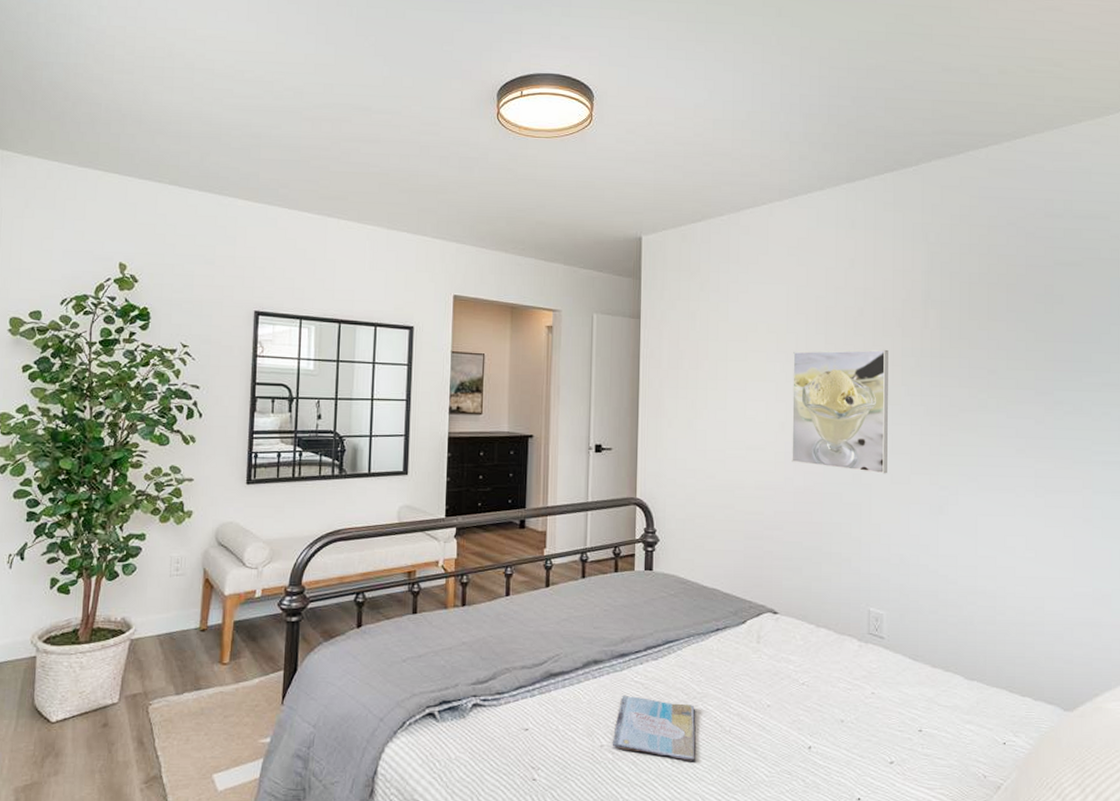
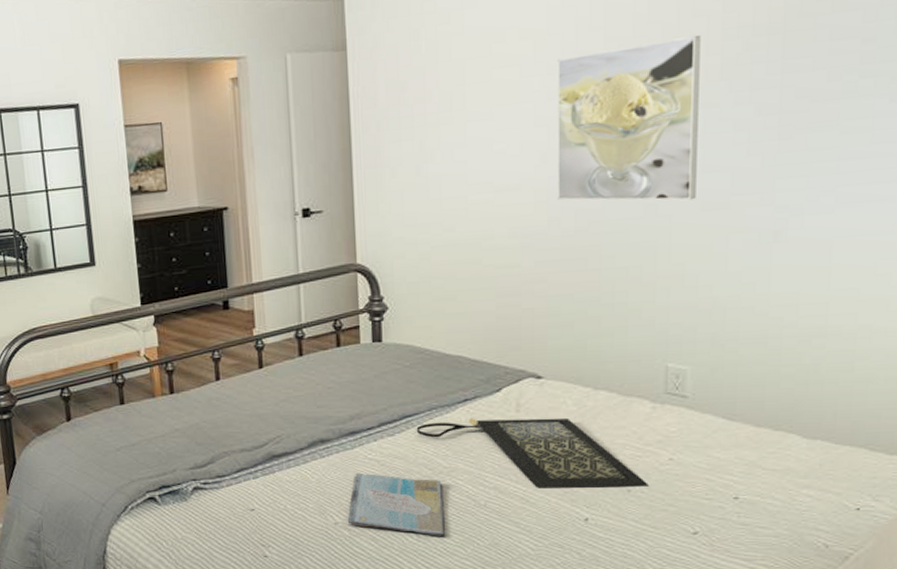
clutch bag: none [676,647,858,719] -> present [416,418,650,489]

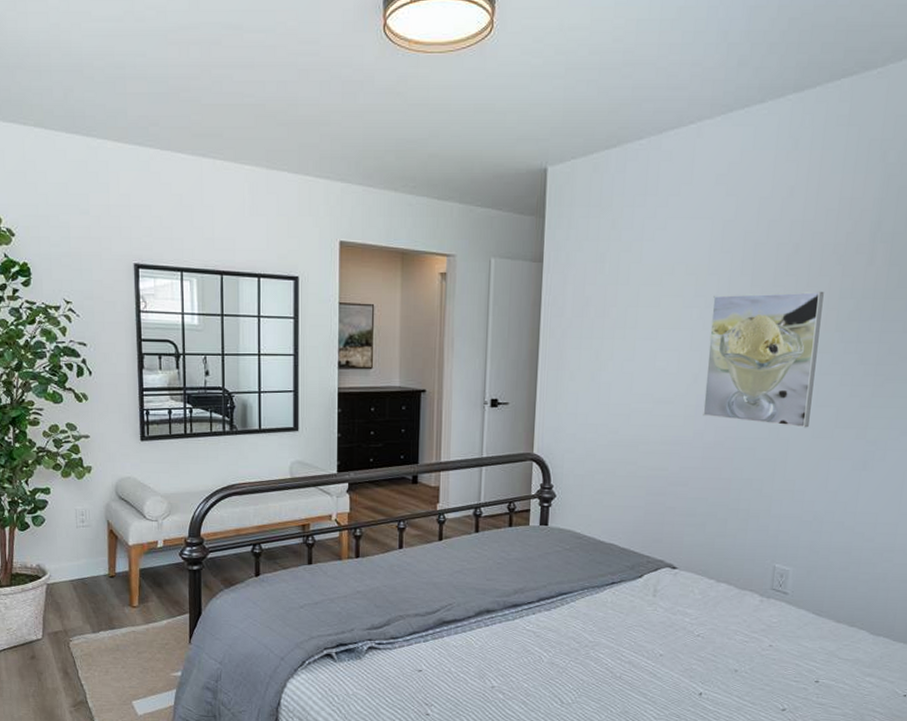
book: present [347,473,445,536] -> none [503,643,586,703]
clutch bag: present [416,418,650,489] -> none [569,599,753,669]

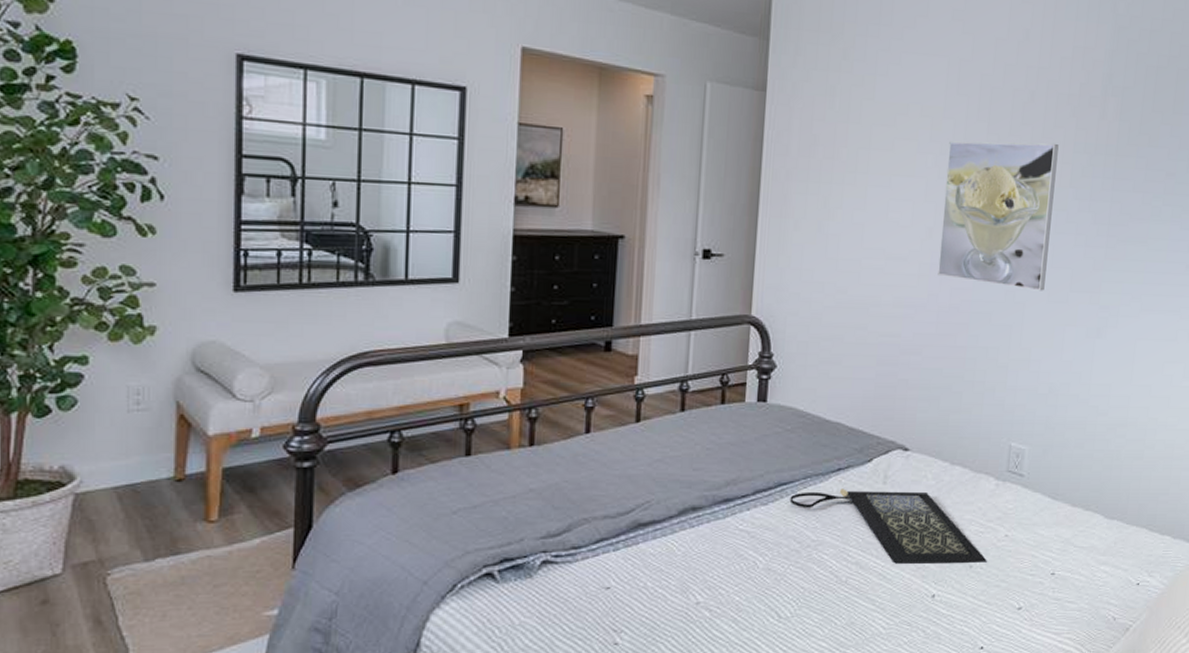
clutch bag: none [569,599,753,669] -> present [789,488,988,565]

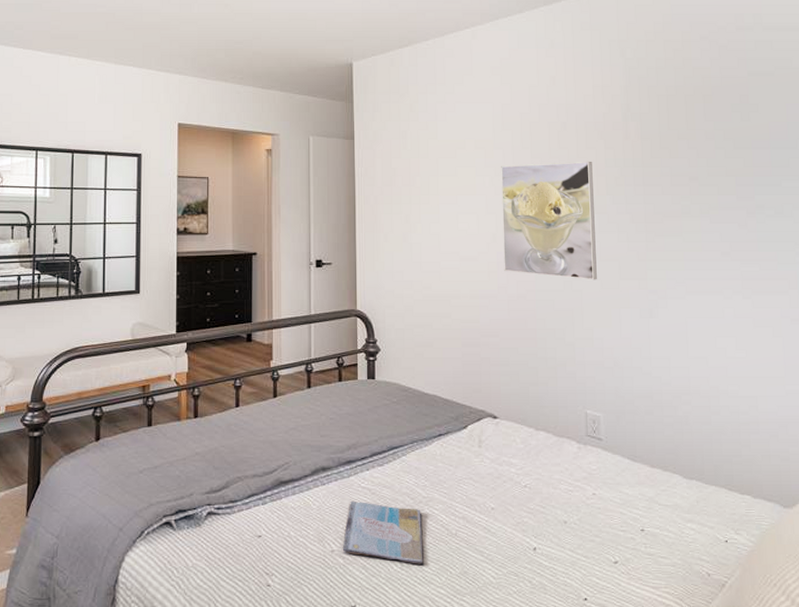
book: none [709,546,808,616] -> present [342,501,424,564]
clutch bag: present [789,488,988,565] -> none [401,452,581,520]

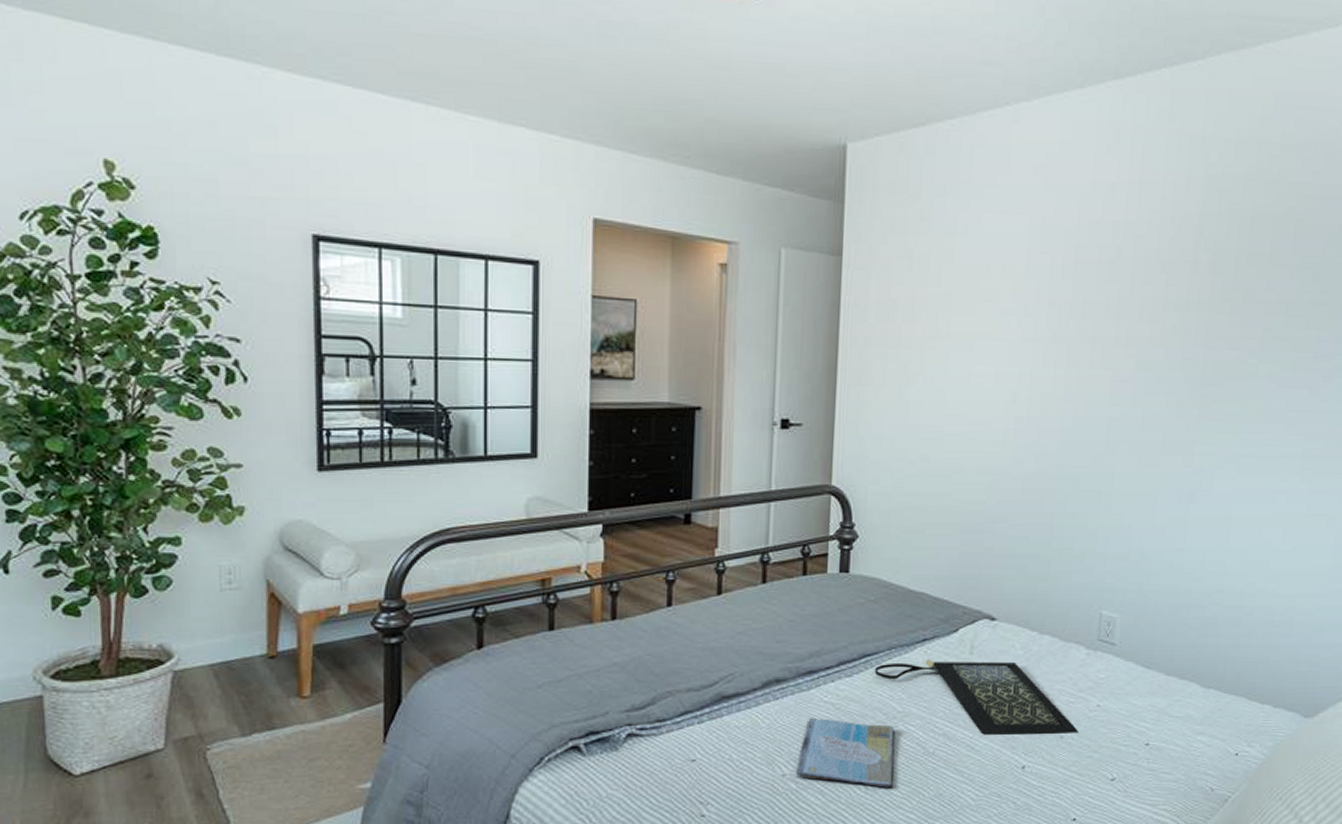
clutch bag: none [401,452,581,520] -> present [874,659,1080,736]
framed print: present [501,161,597,280] -> none [1023,301,1148,455]

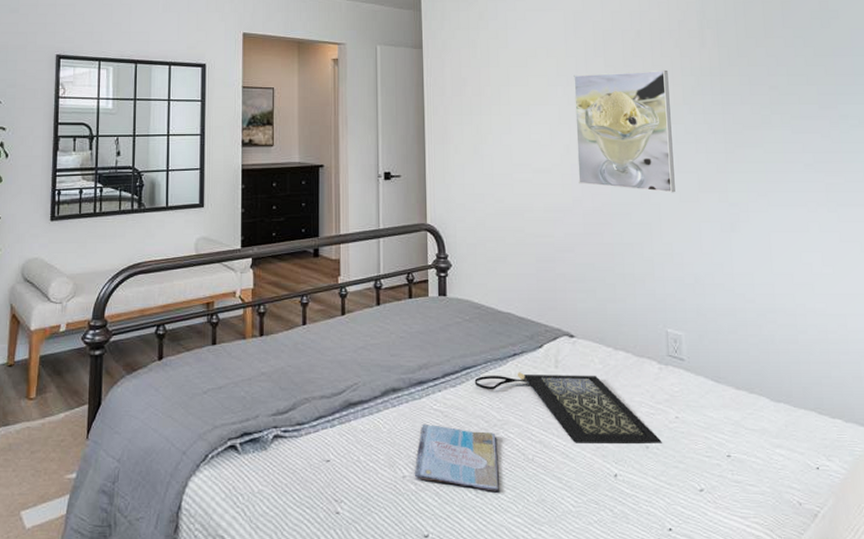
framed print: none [1023,301,1148,455] -> present [574,69,675,193]

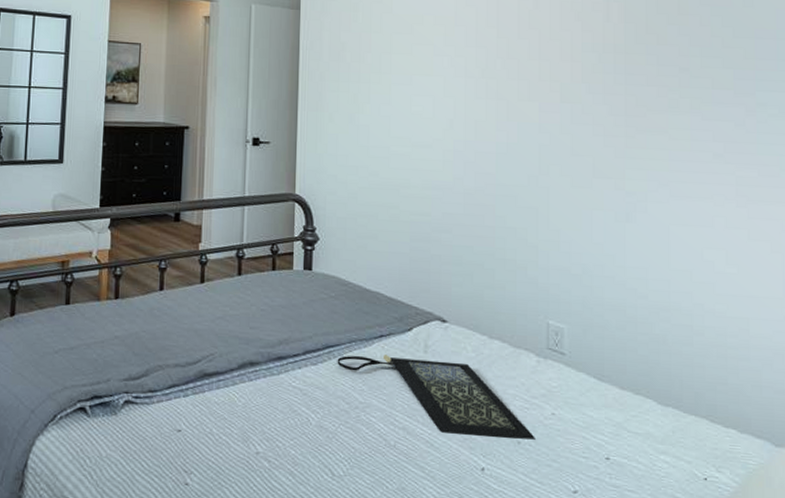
book: present [414,424,499,491] -> none [268,401,358,476]
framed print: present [574,69,675,193] -> none [461,44,567,177]

